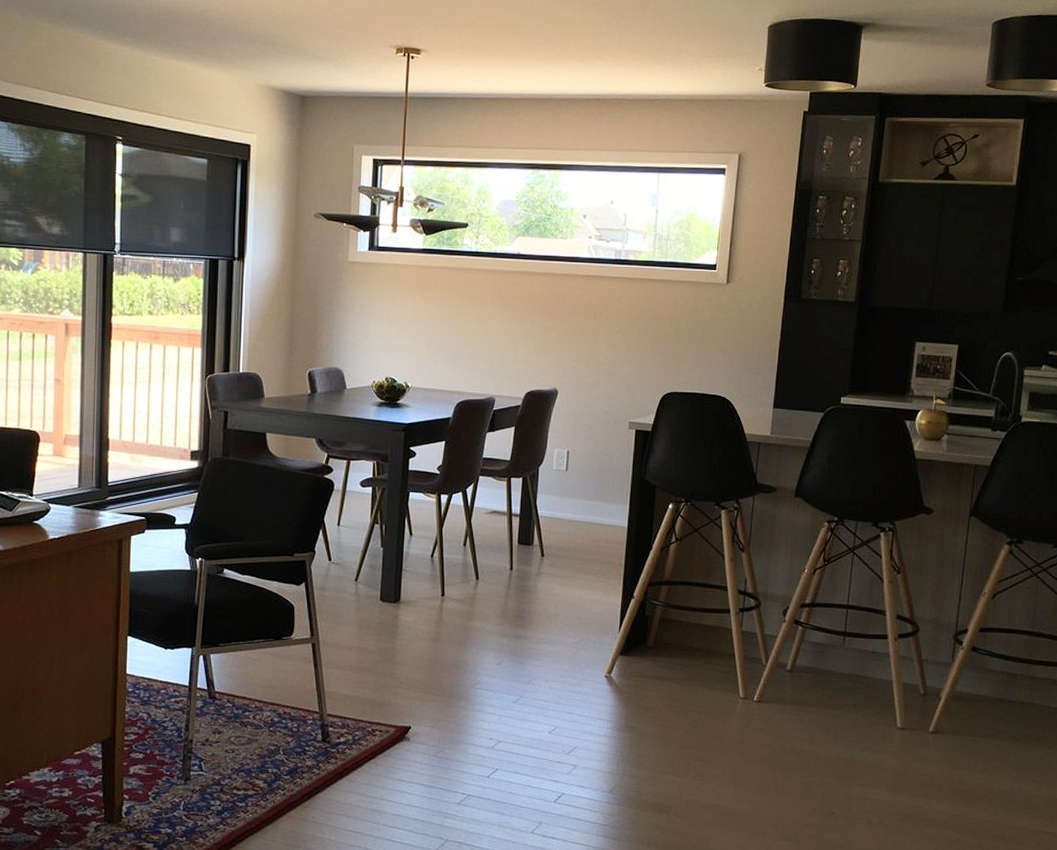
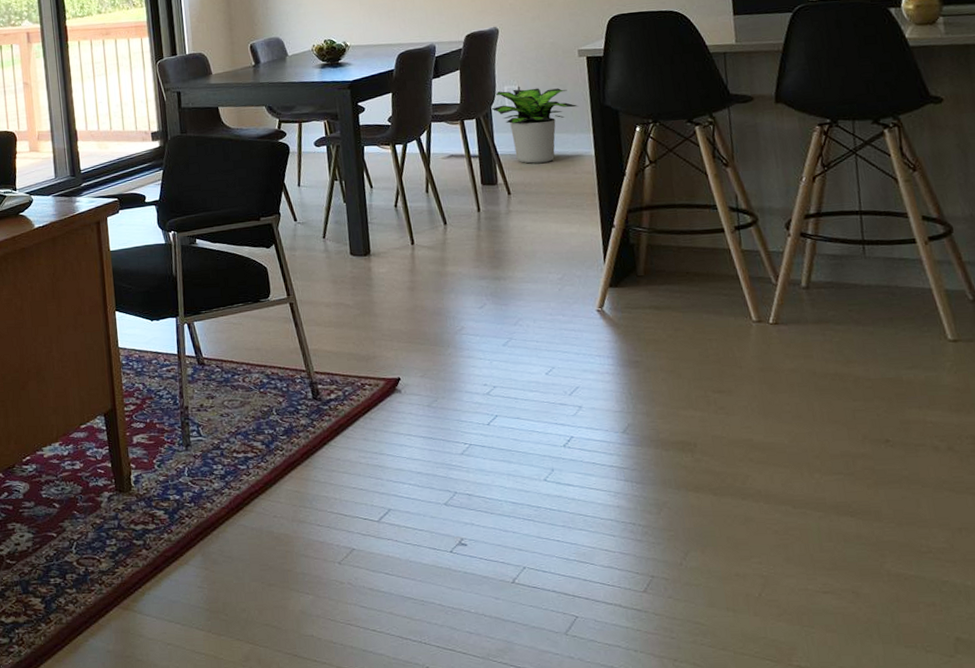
potted plant: none [540,453,621,529] -> present [492,88,579,164]

